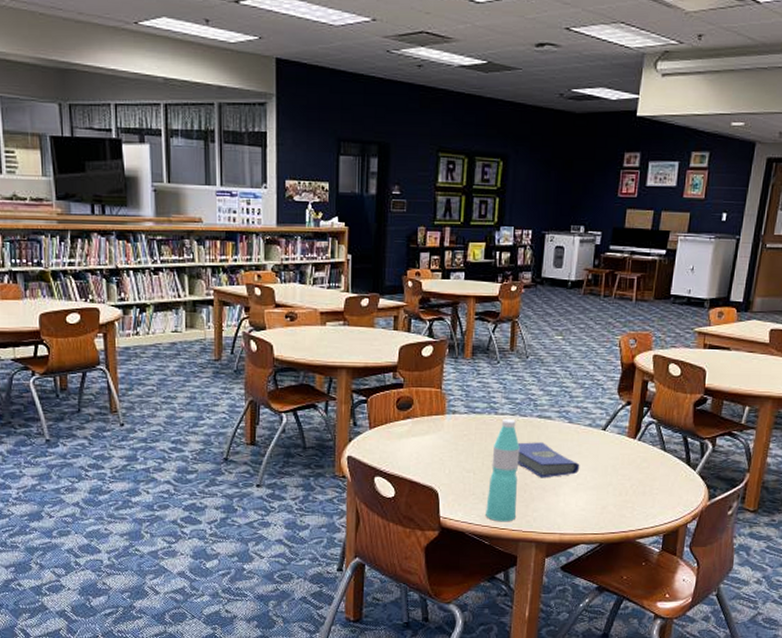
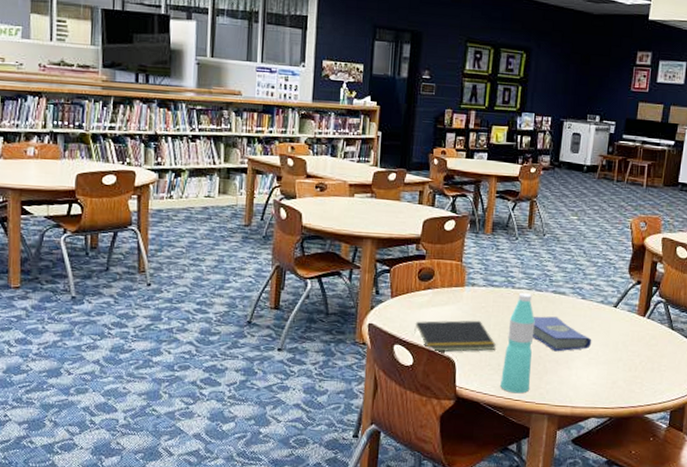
notepad: none [395,449,480,483] -> present [414,320,496,352]

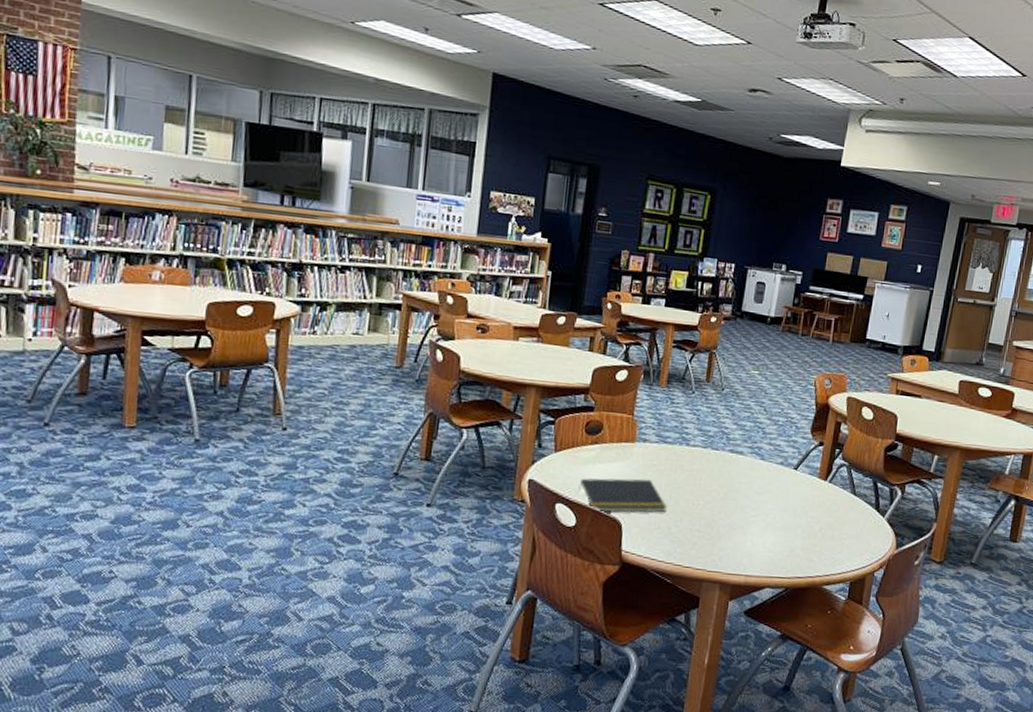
water bottle: present [500,292,535,394] -> none [670,450,710,560]
hardcover book: present [533,316,592,352] -> none [707,476,770,516]

